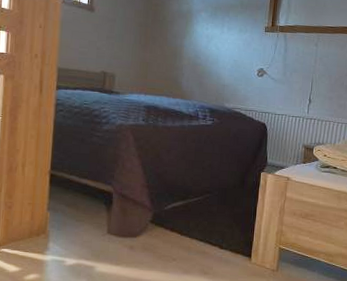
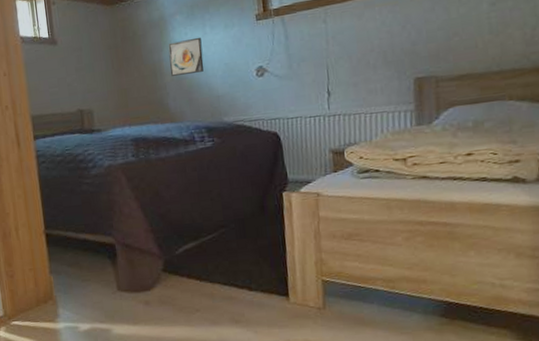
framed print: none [188,33,219,63] -> present [168,37,204,76]

